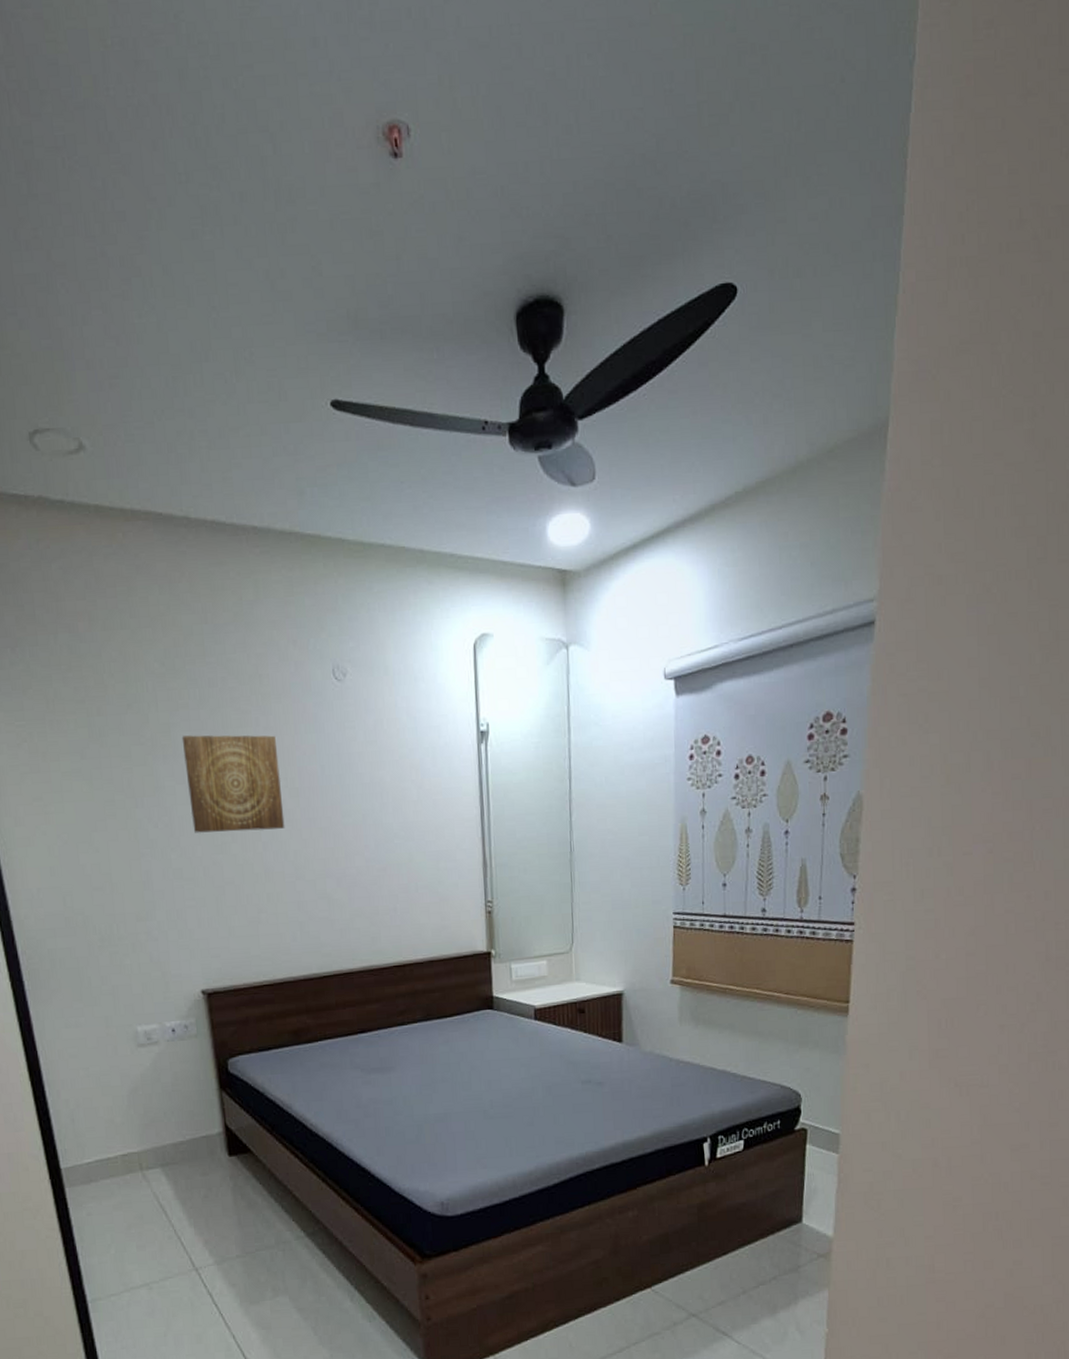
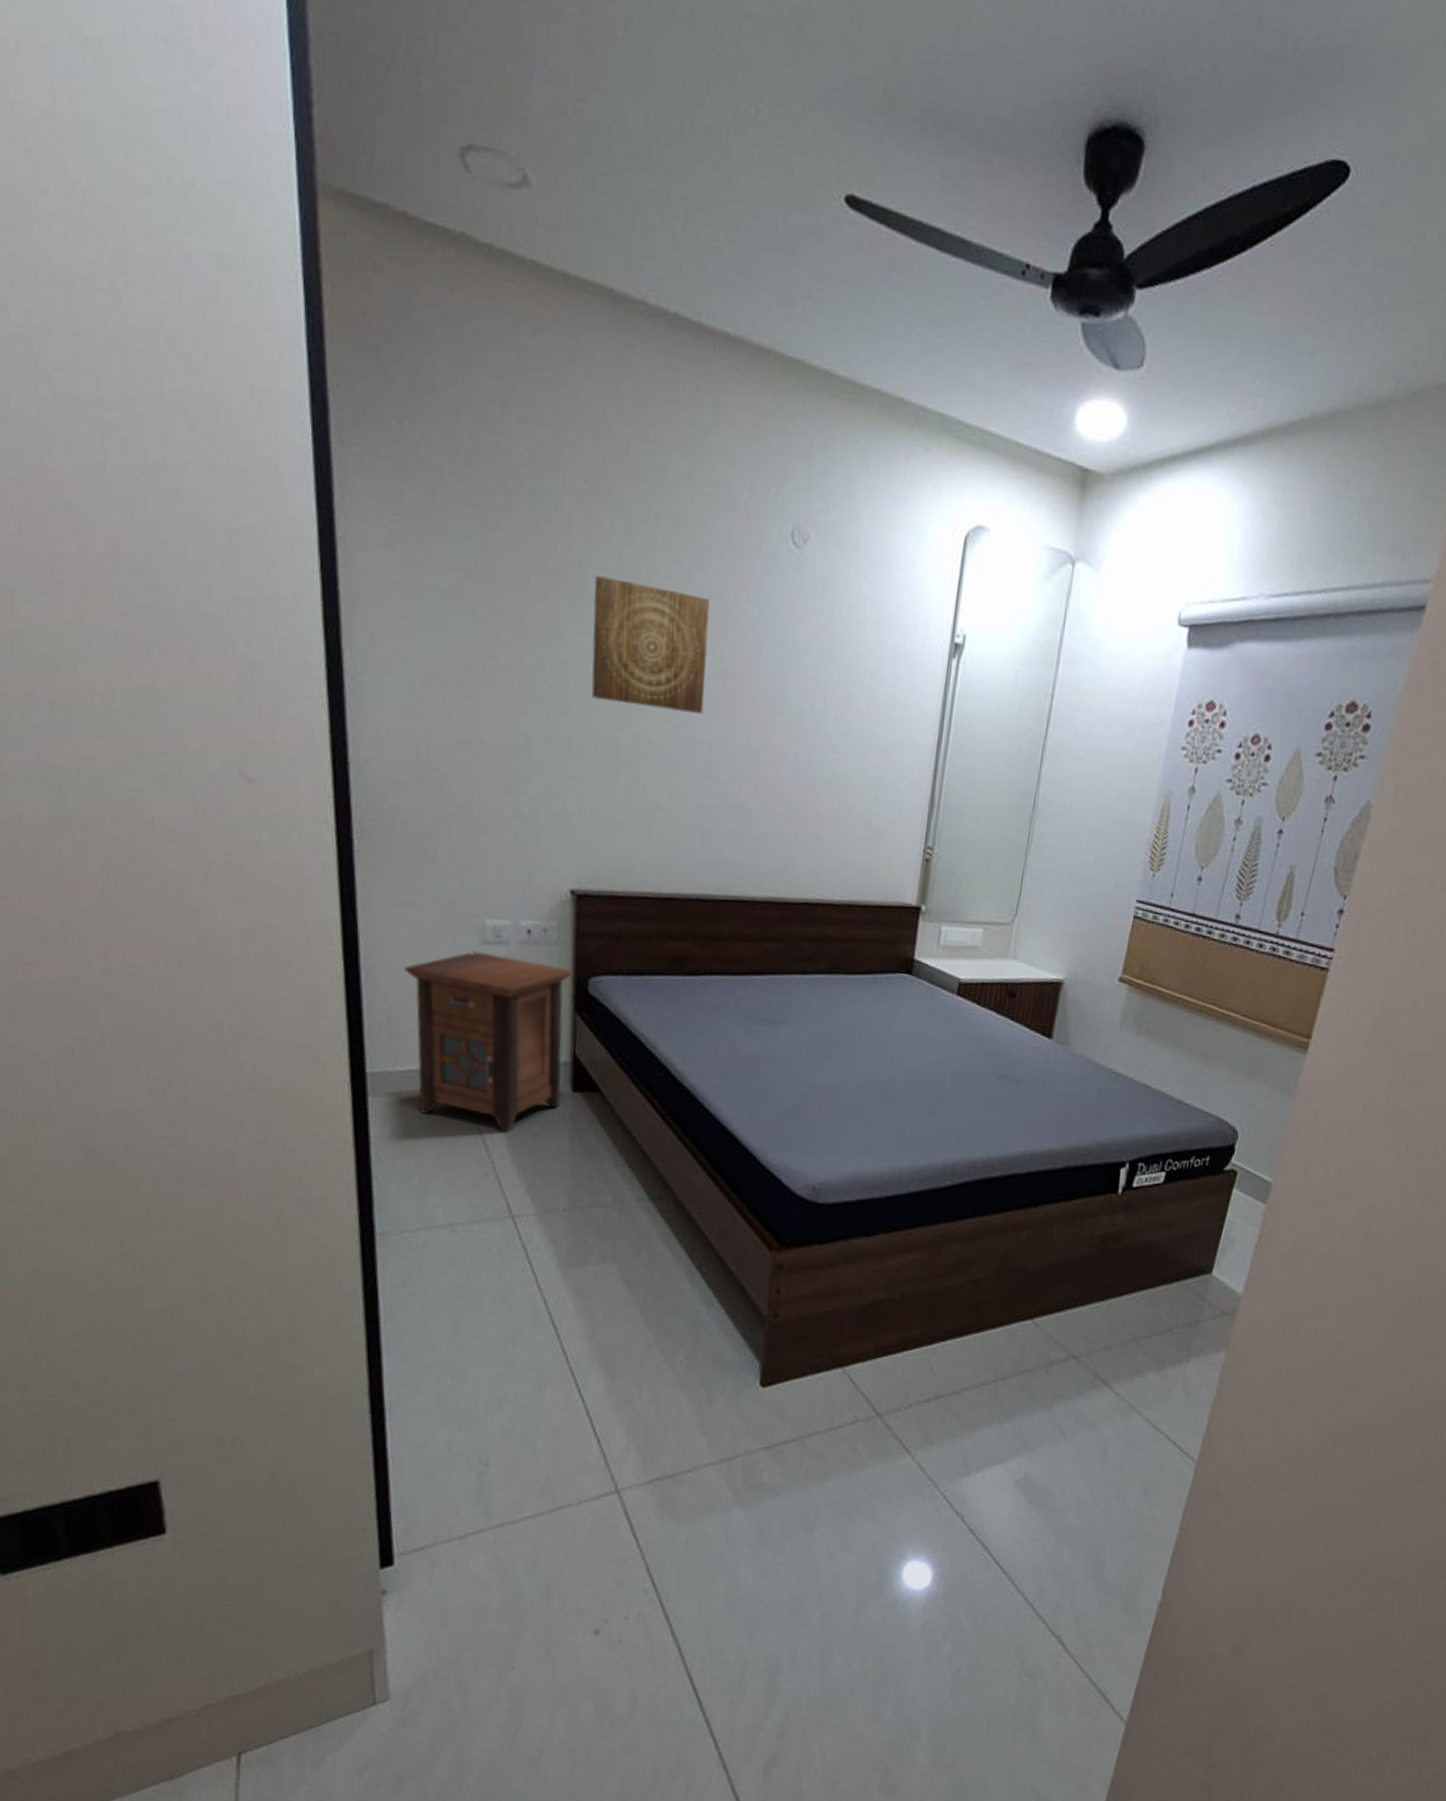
nightstand: none [79,1054,220,1200] -> present [404,951,573,1133]

